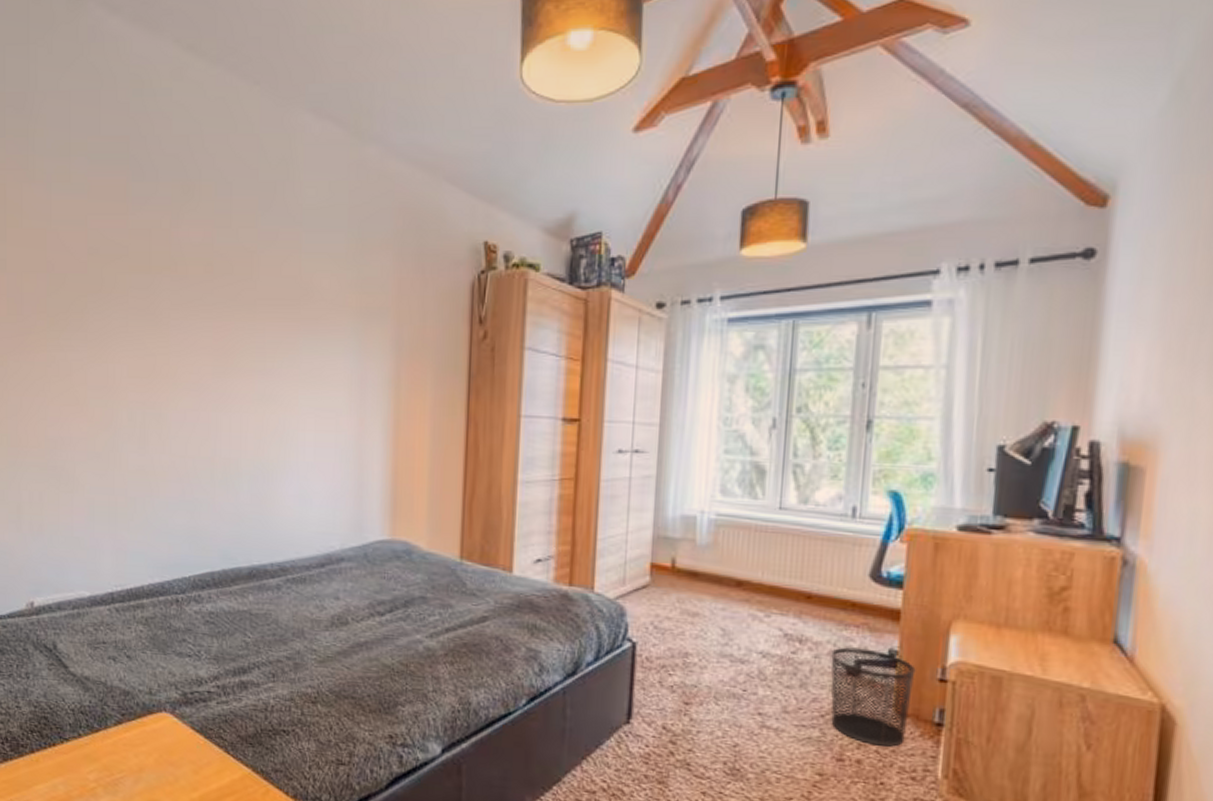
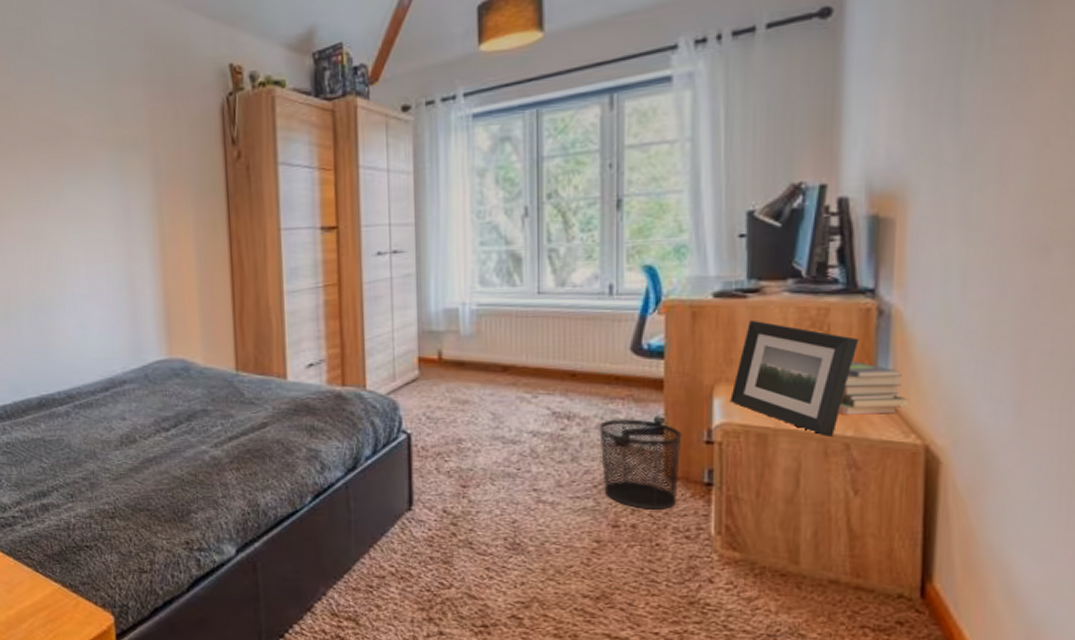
picture frame: none [967,557,1101,686] -> present [730,319,858,437]
books: none [1075,610,1147,668] -> present [837,361,908,415]

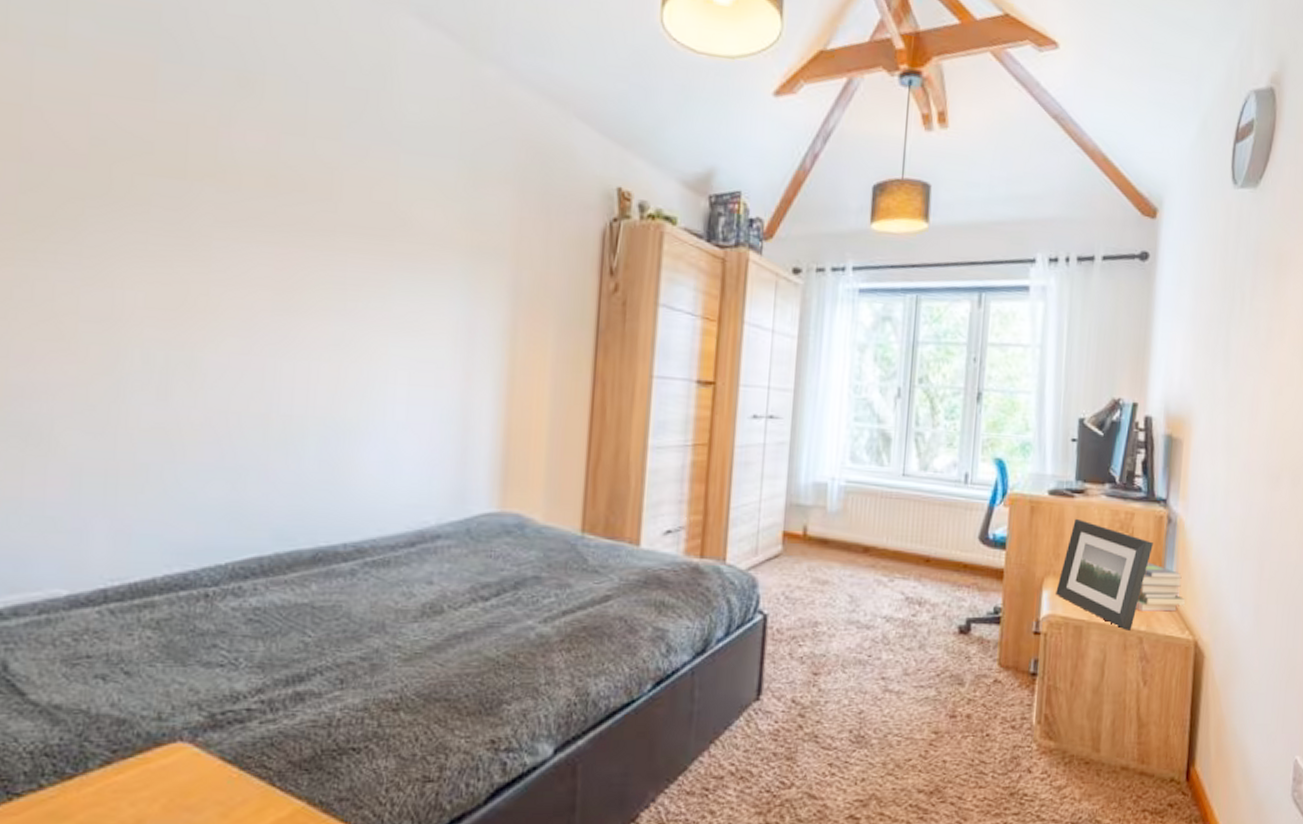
waste bin: present [599,419,682,509] -> none [945,607,1016,699]

